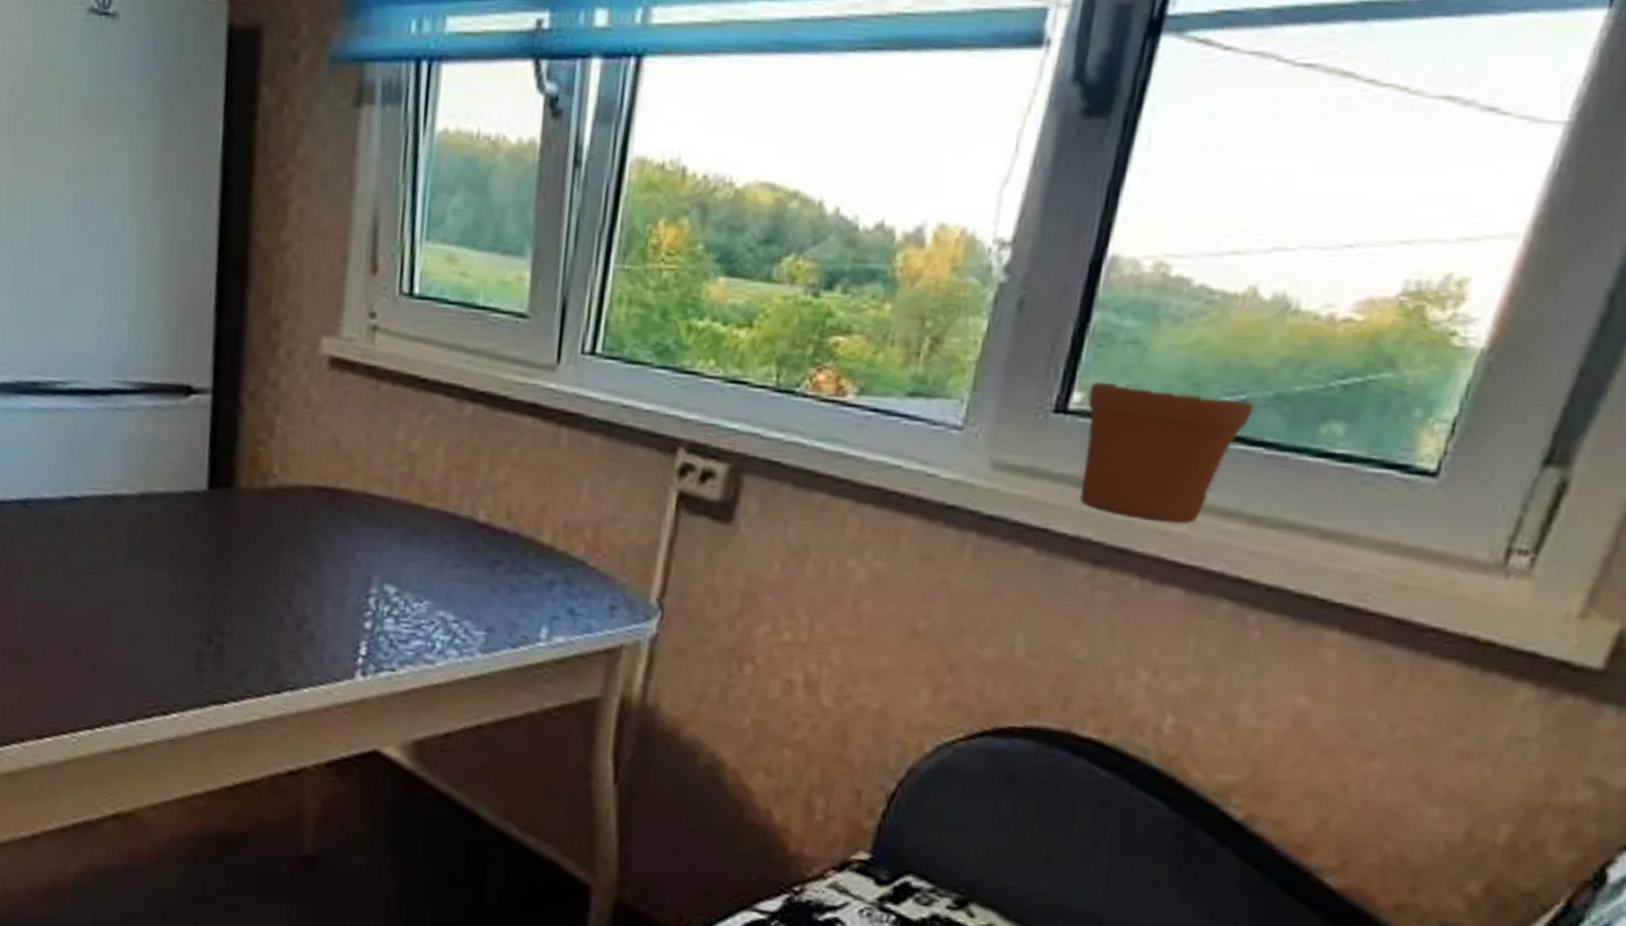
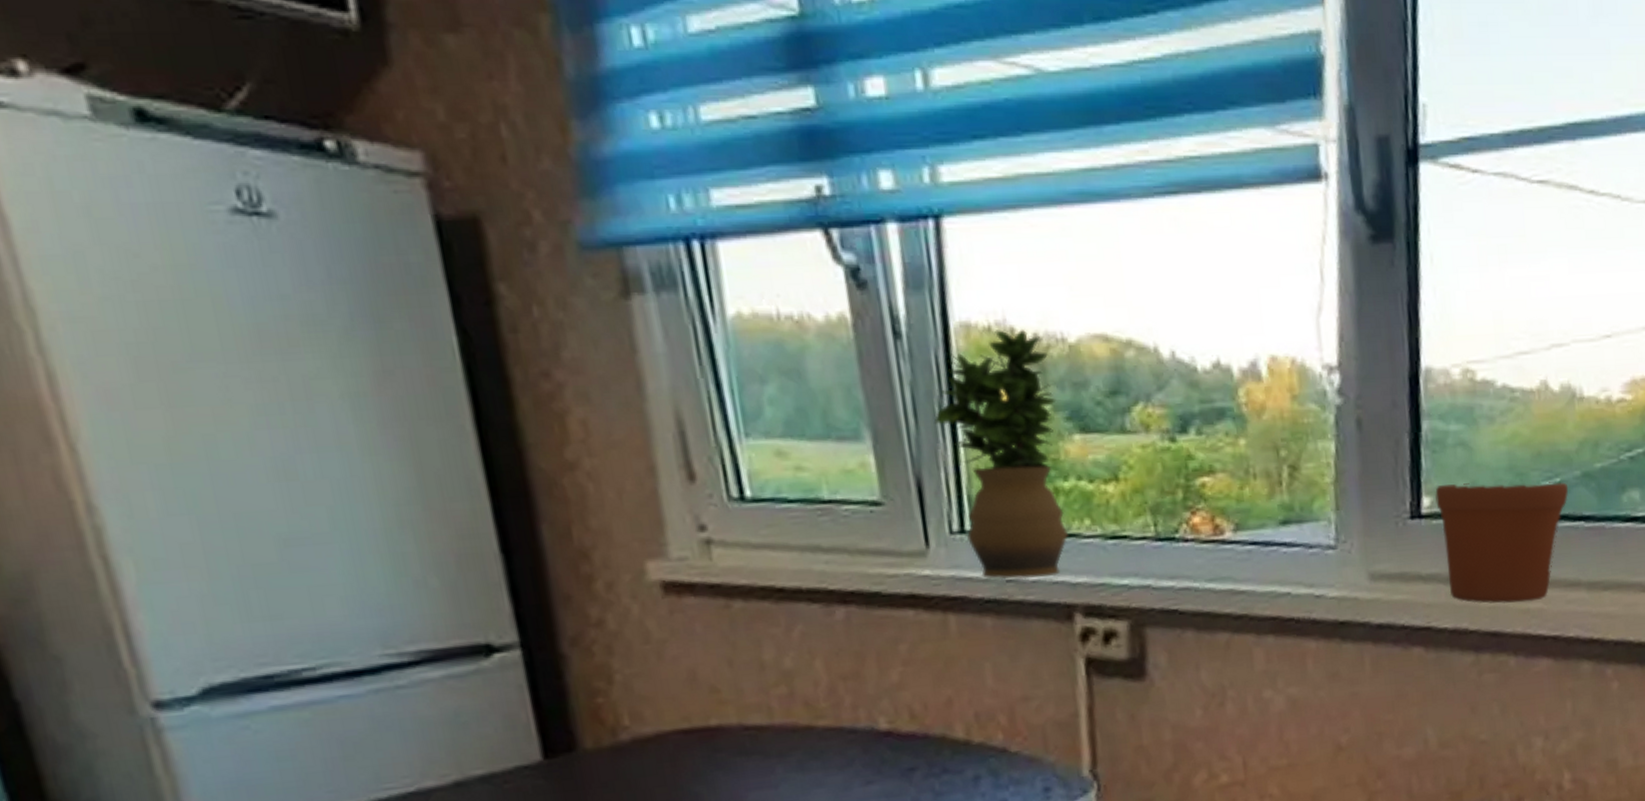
potted plant: none [591,168,713,410] -> present [933,329,1068,580]

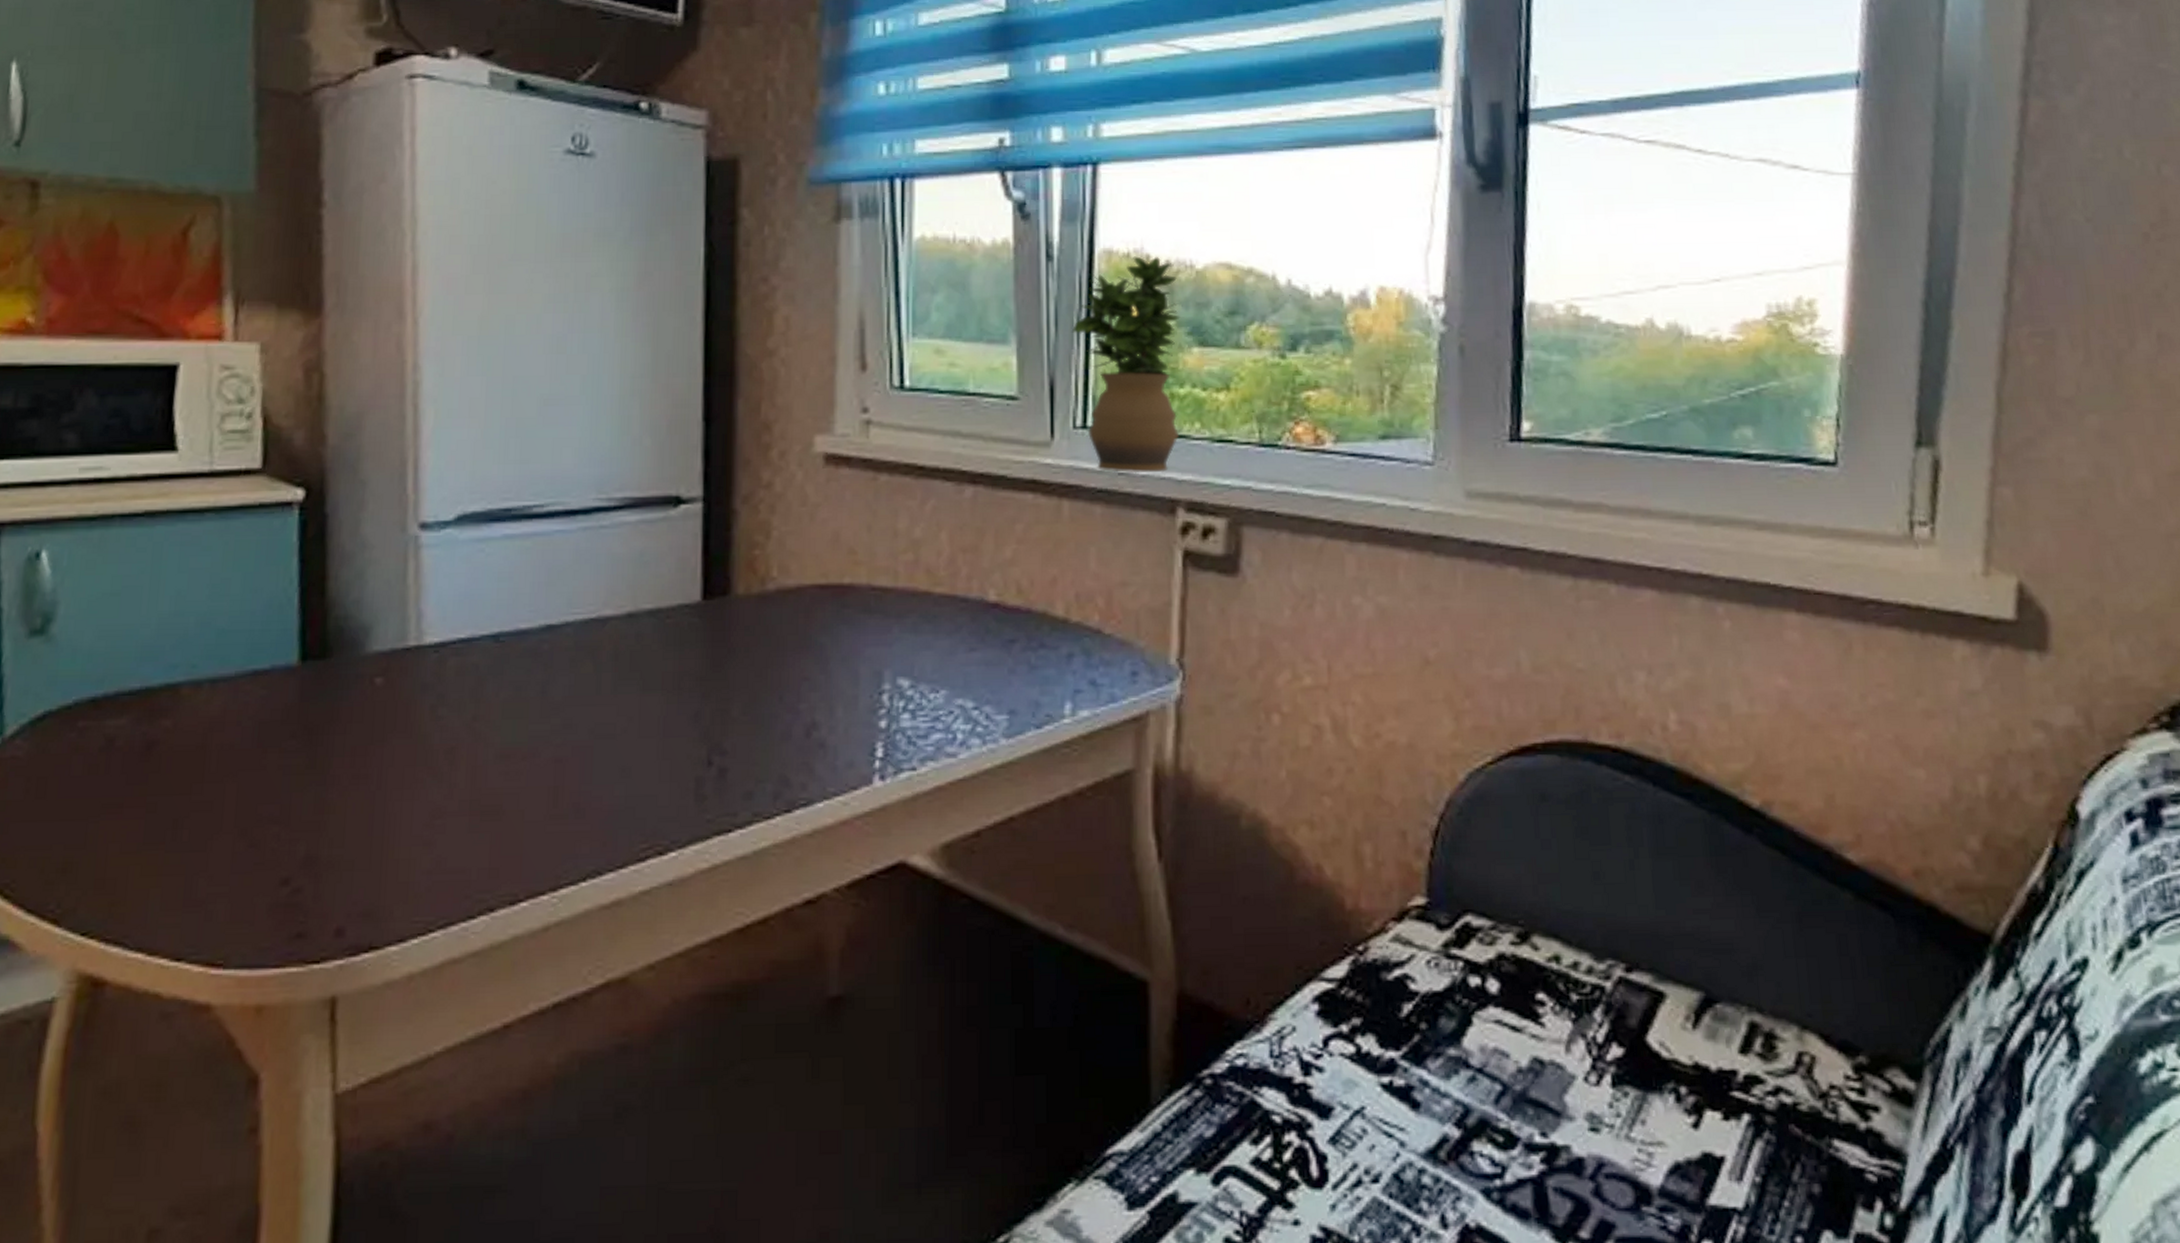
flower pot: present [1435,481,1569,604] -> none [1535,411,1675,531]

